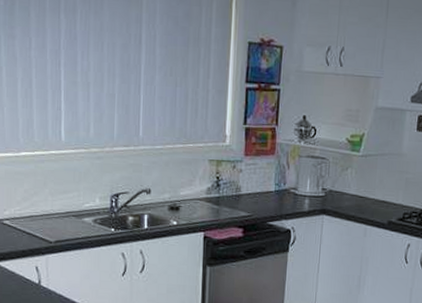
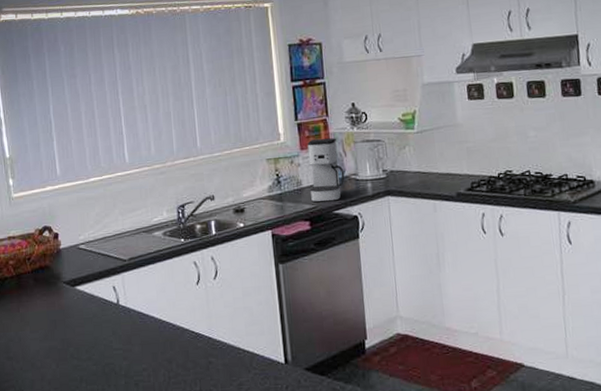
coffee maker: none [248,146,285,212] -> present [307,138,345,203]

